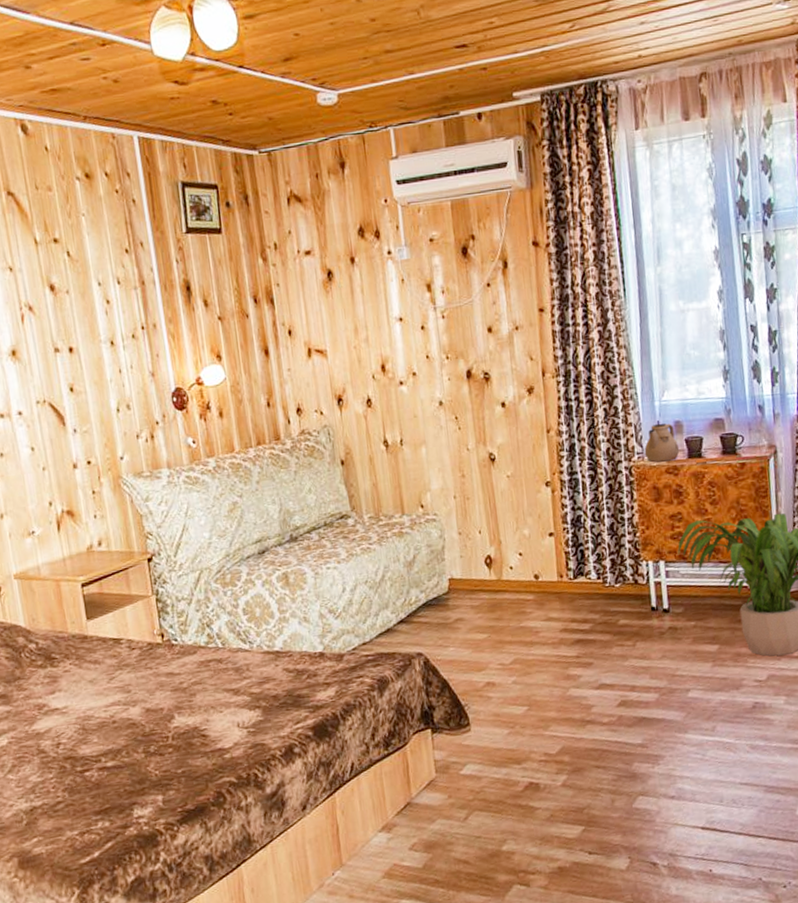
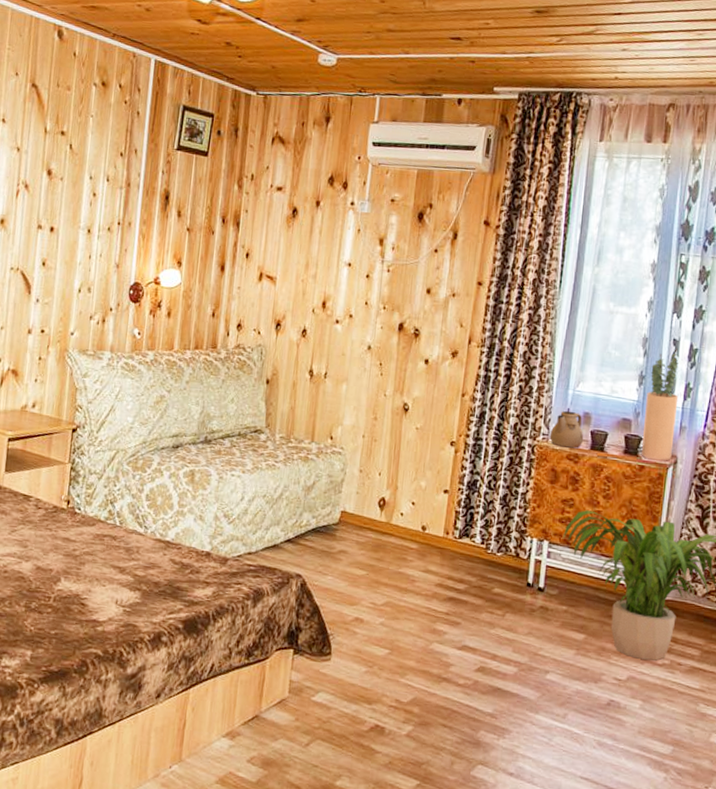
vase: none [733,334,771,456] -> present [641,348,679,462]

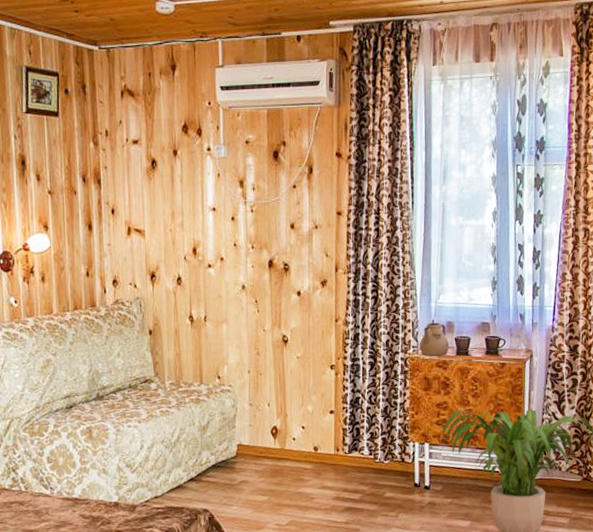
vase: present [641,348,679,462] -> none [500,252,528,358]

